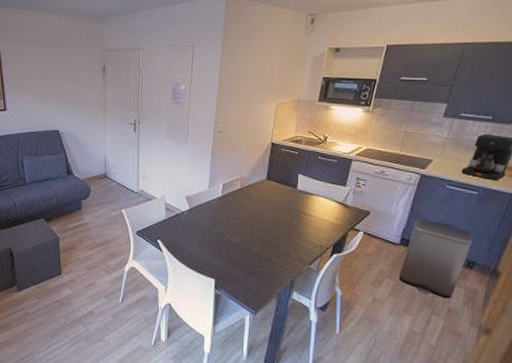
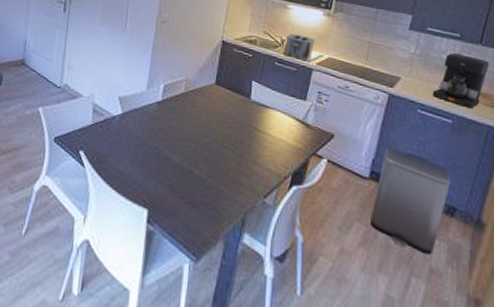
toaster: none [326,131,355,154] -> present [283,33,315,62]

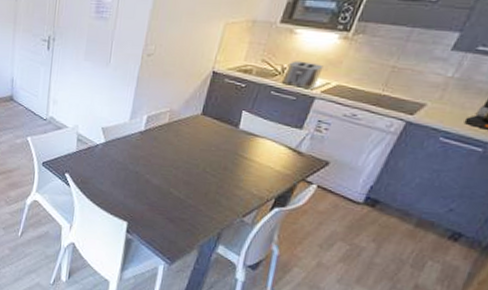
pedal bin: present [370,147,451,255] -> none [355,175,465,273]

